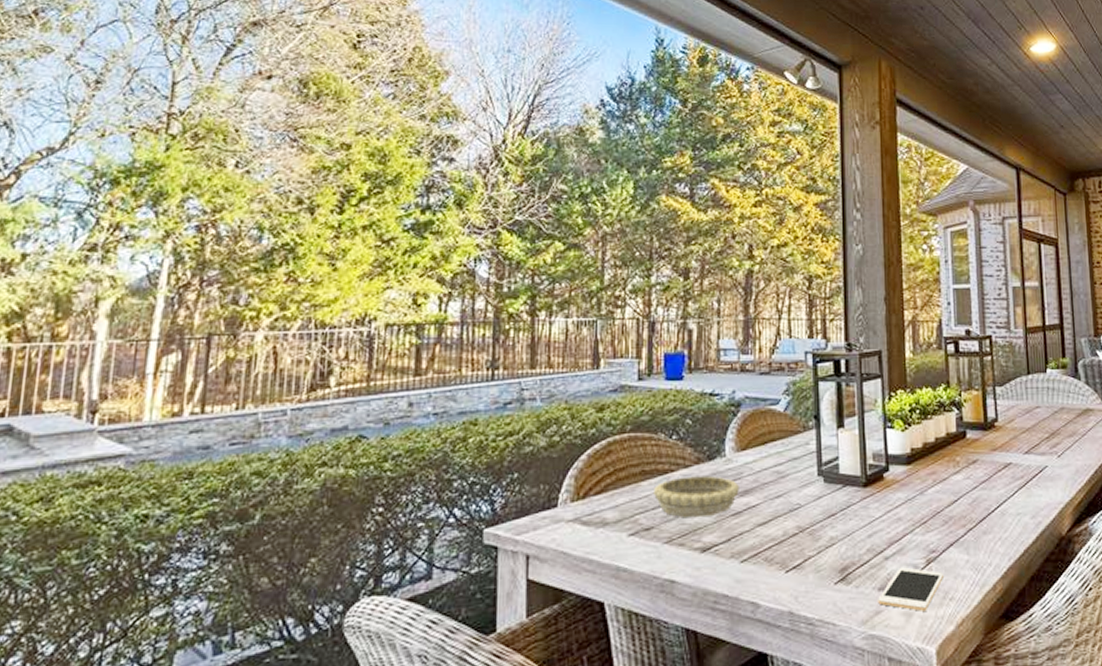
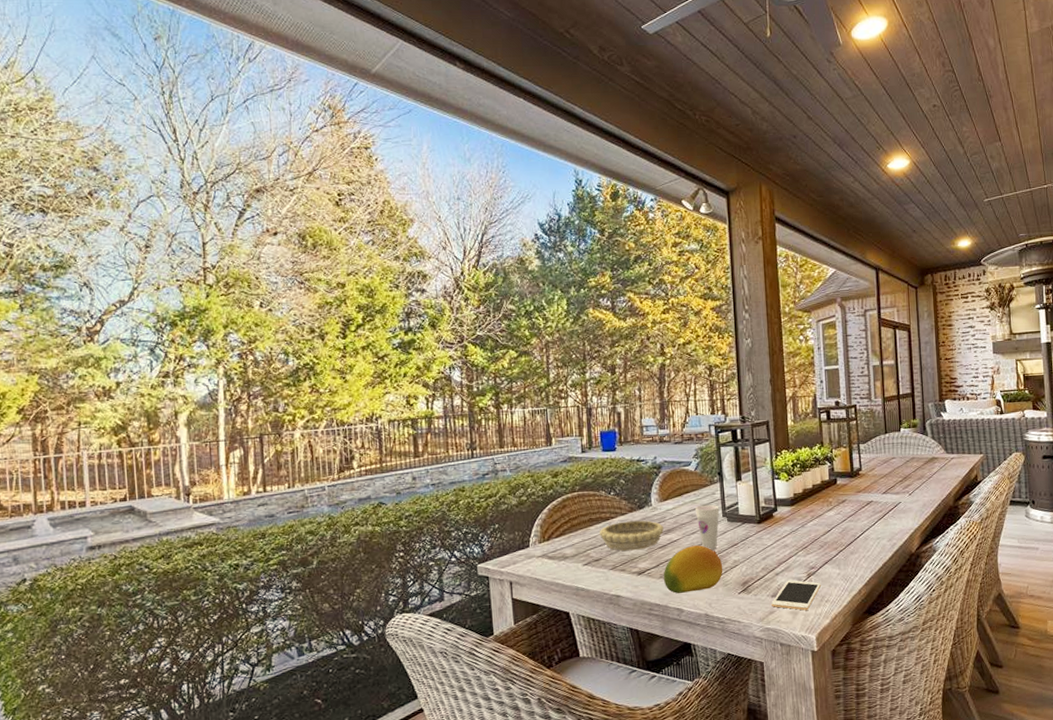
fruit: none [735,514,816,581] -> present [663,545,723,594]
cup: none [783,458,814,521] -> present [695,504,719,550]

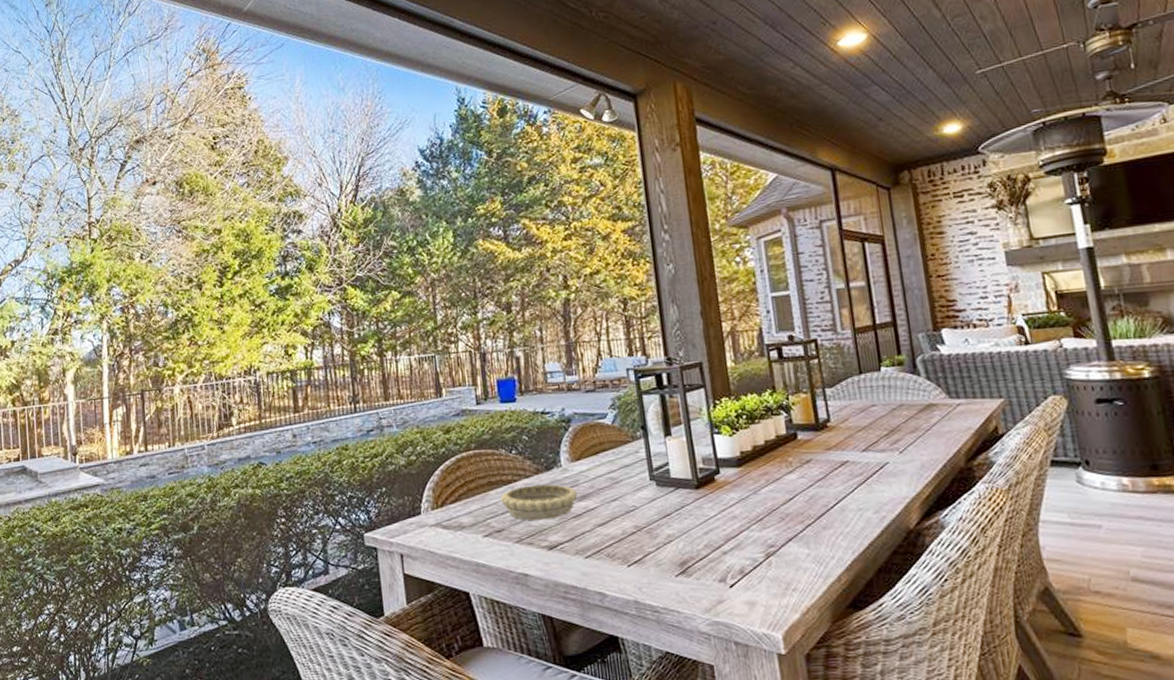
fruit: present [663,545,723,594] -> none [579,515,655,574]
cup: present [695,504,719,550] -> none [615,465,646,521]
cell phone: present [771,580,822,611] -> none [719,561,786,601]

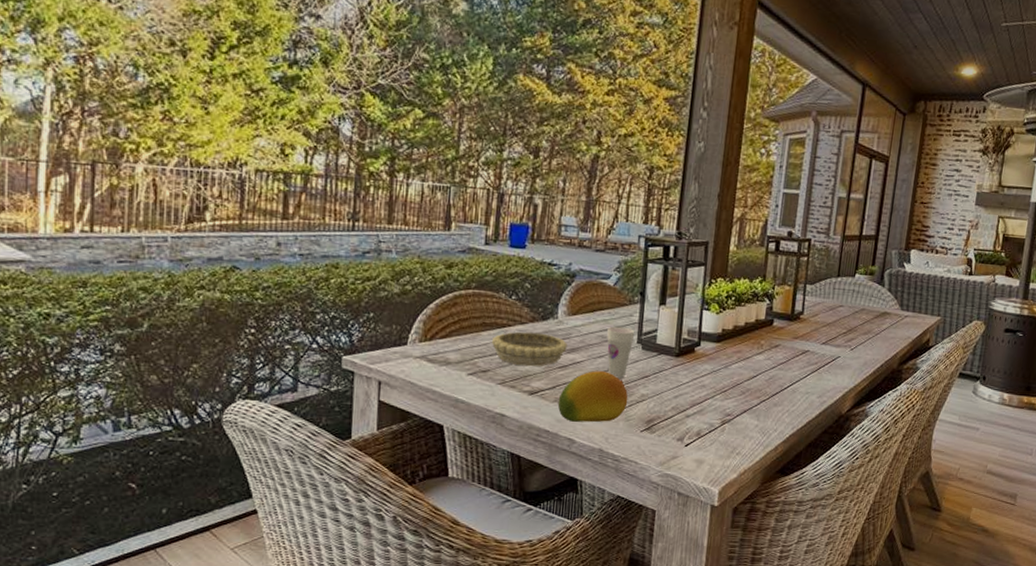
fruit: none [579,515,655,574] -> present [557,371,628,423]
cup: none [615,465,646,521] -> present [607,326,635,379]

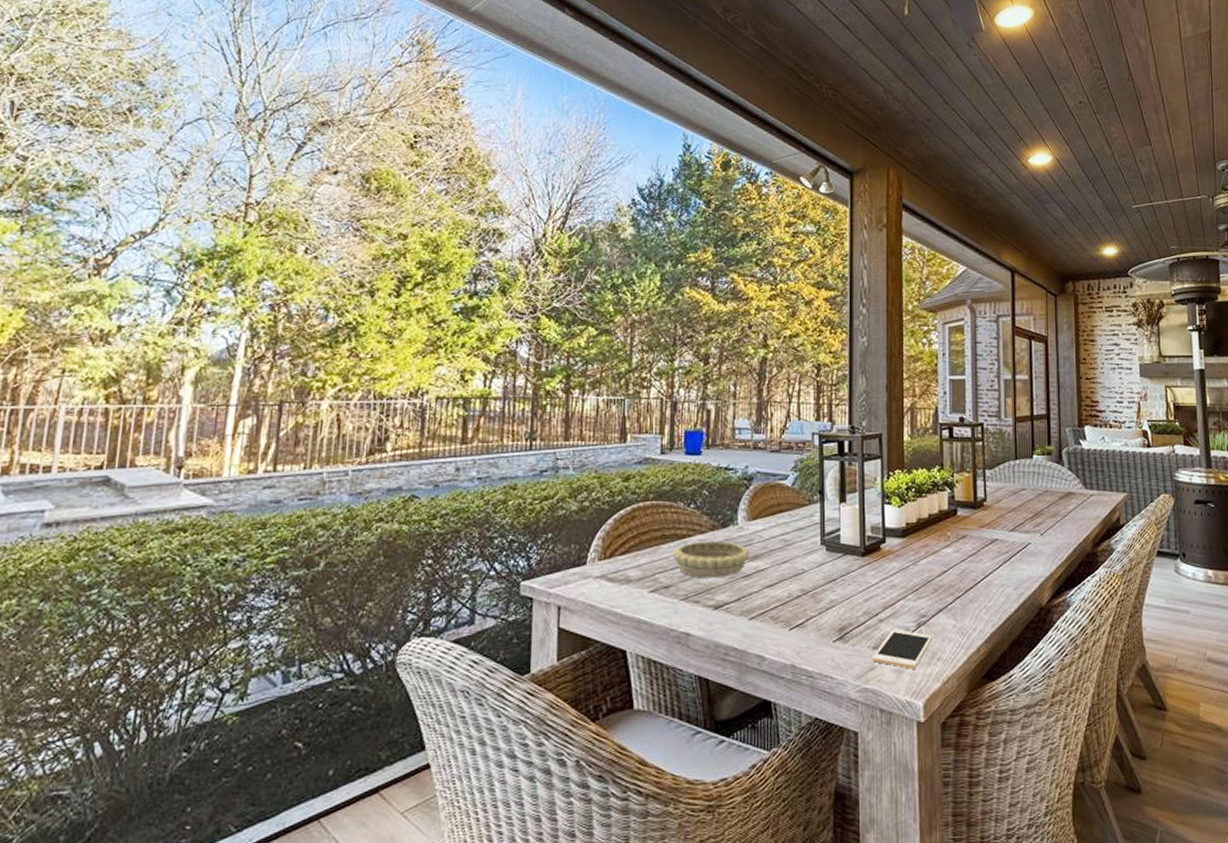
fruit: present [557,371,628,423] -> none [744,578,817,636]
cup: present [607,326,635,379] -> none [789,528,818,585]
cell phone: none [675,424,735,461] -> present [872,629,933,669]

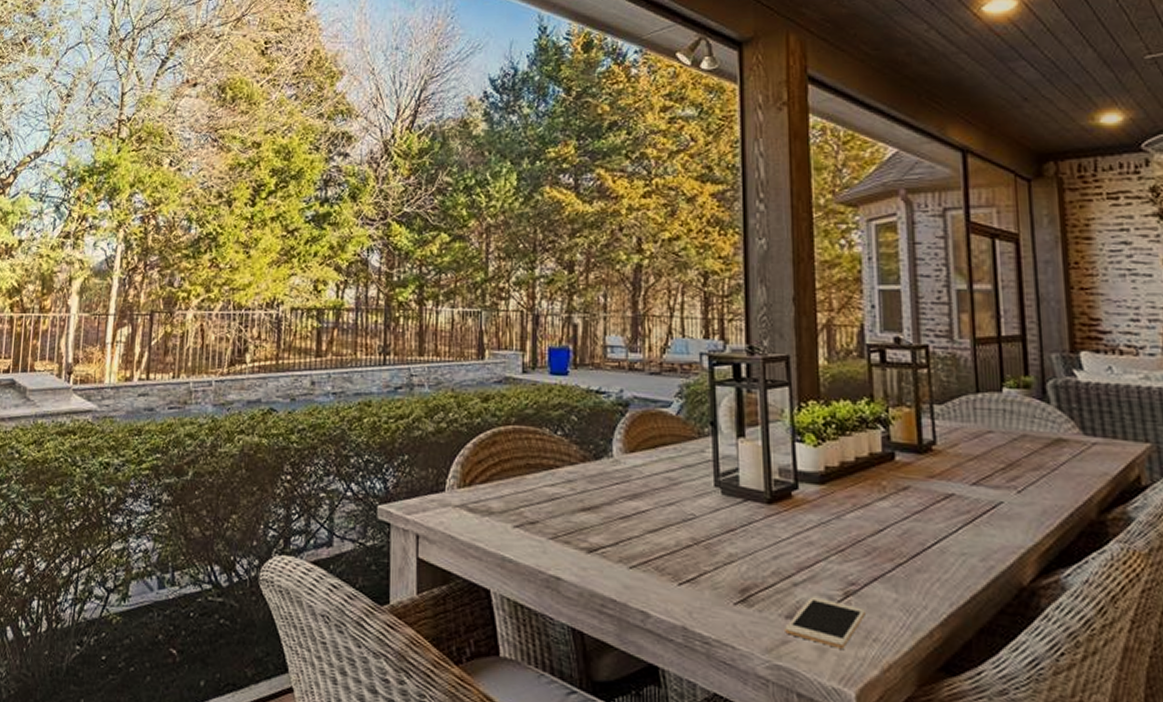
decorative bowl: present [673,541,750,579] -> none [539,473,628,517]

